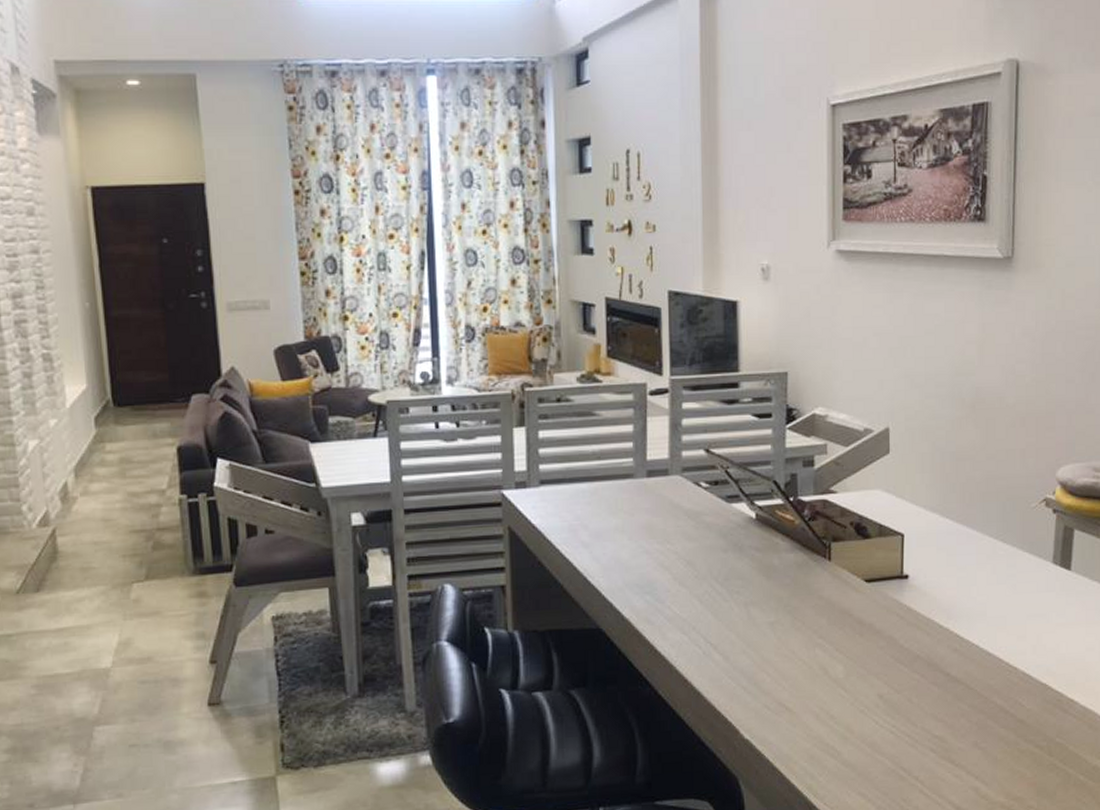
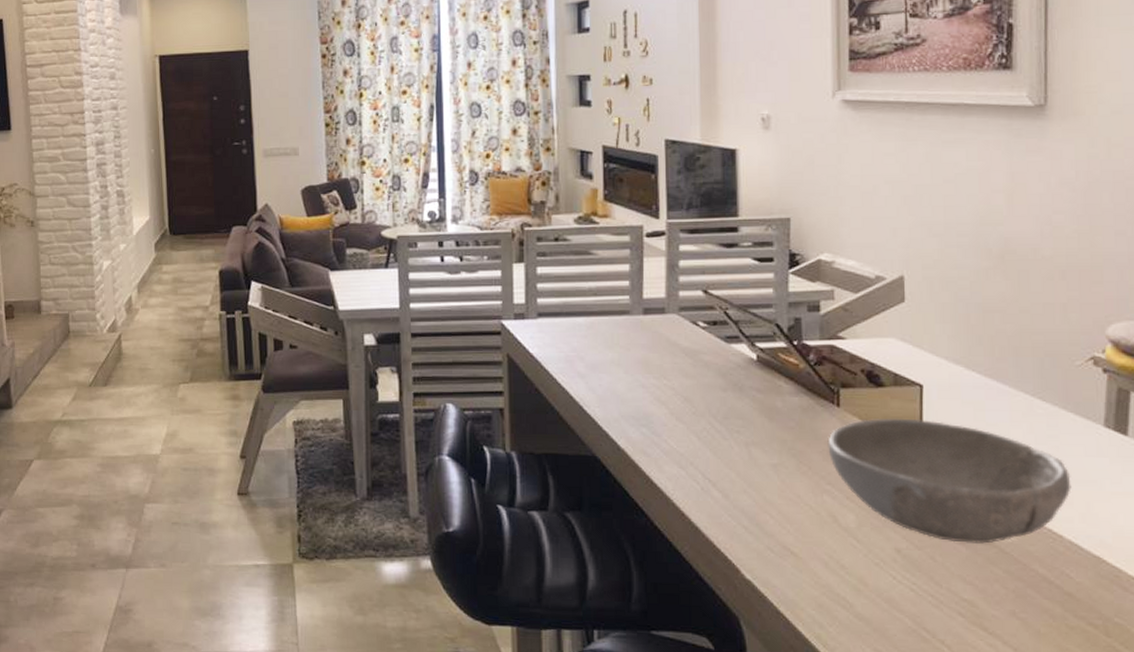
bowl: none [820,568,1025,684] -> present [828,418,1071,544]

